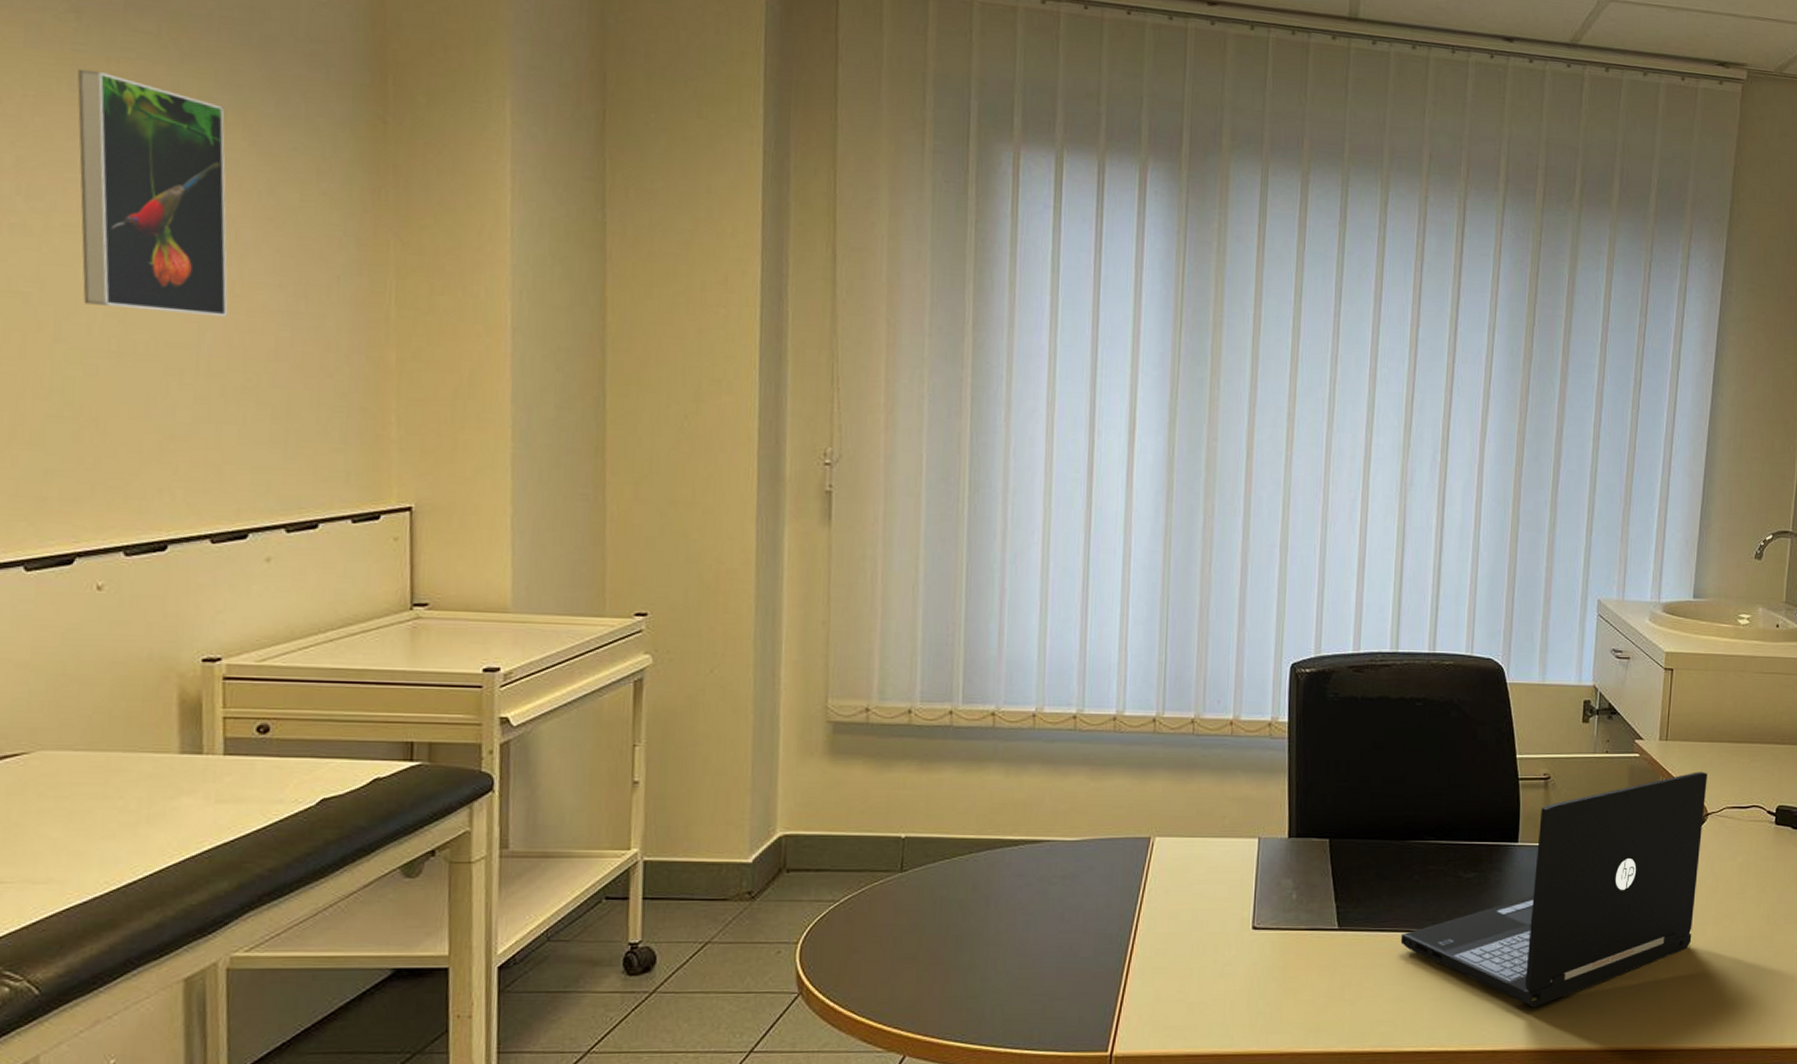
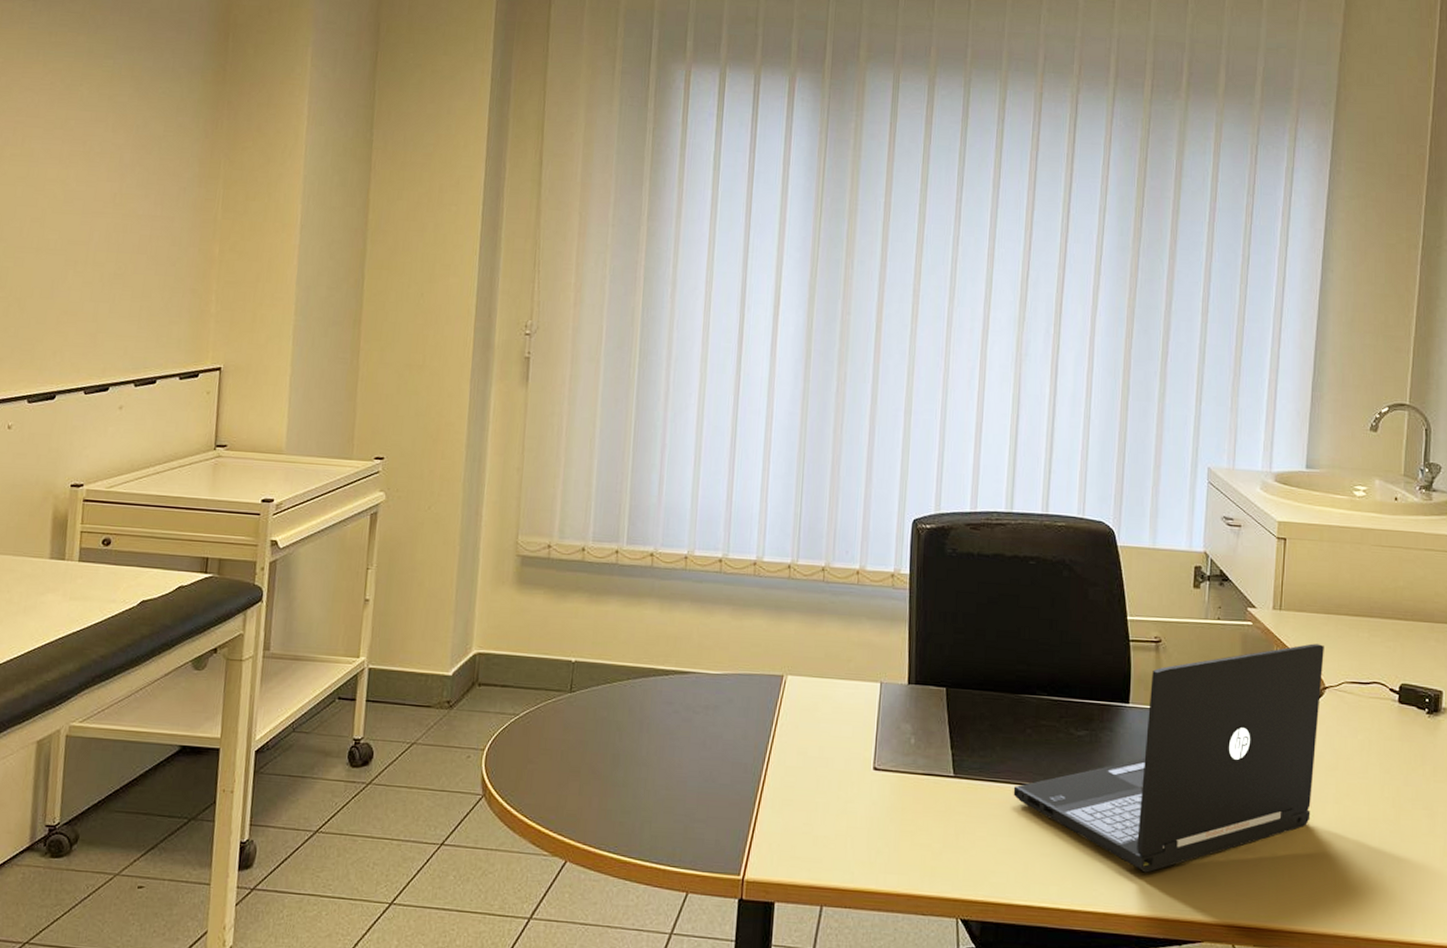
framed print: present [77,69,228,318] -> none [19,41,120,221]

